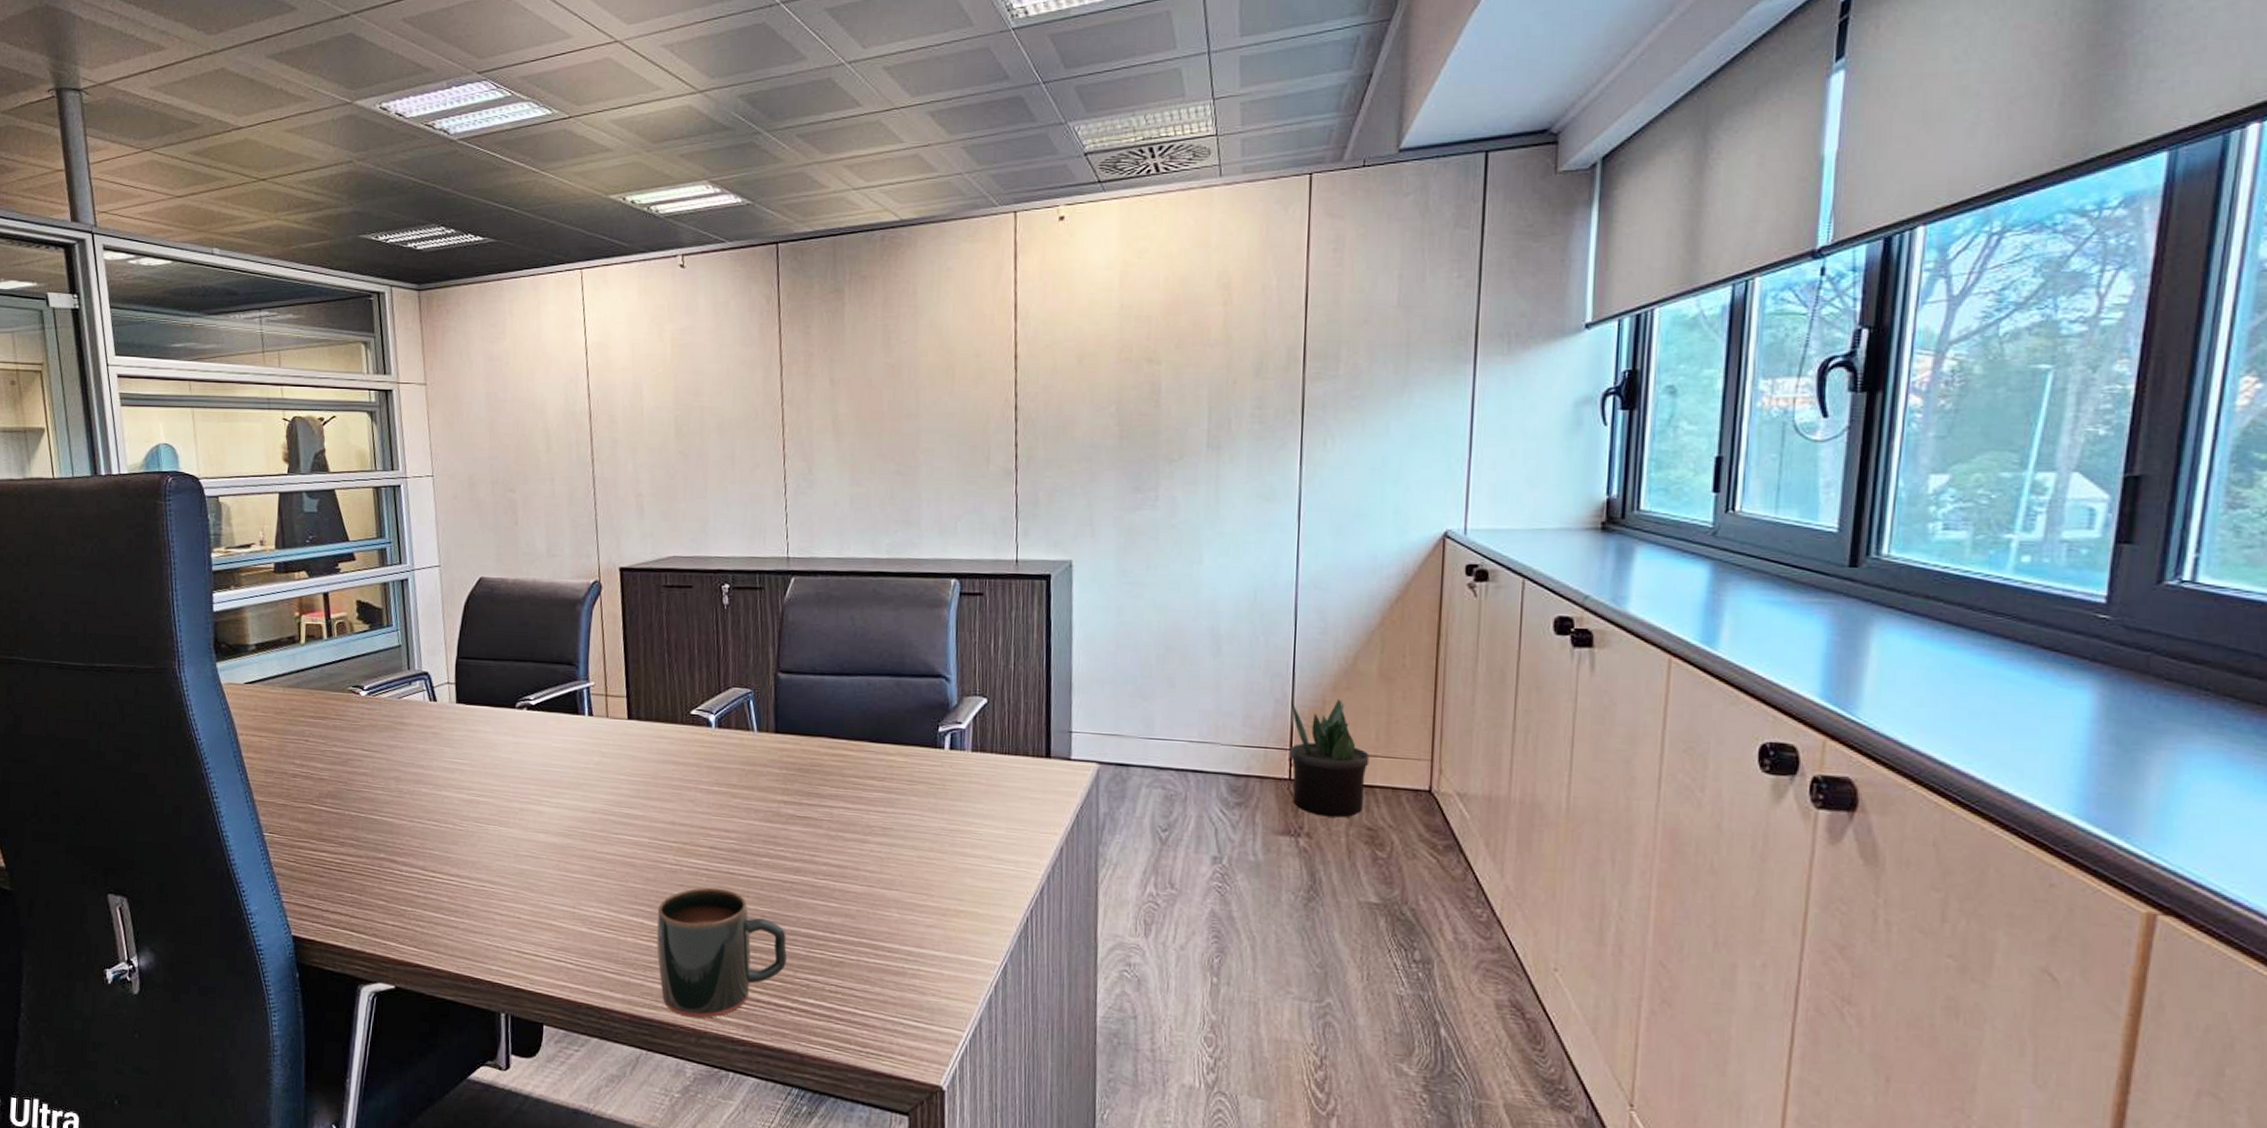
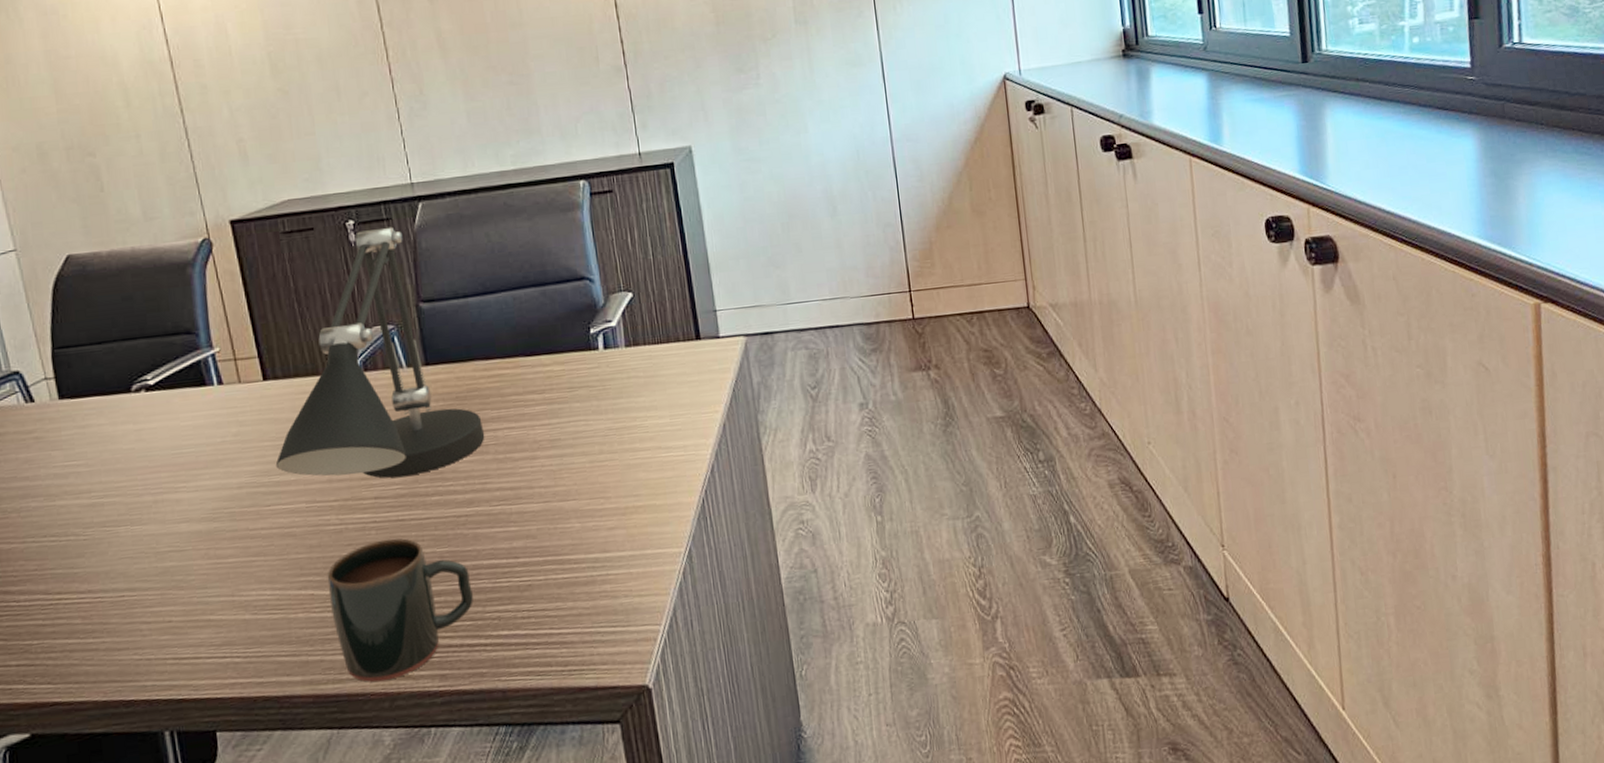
desk lamp: none [627,595,821,834] -> present [275,226,485,478]
planter: present [1290,698,1370,818] -> none [904,237,977,347]

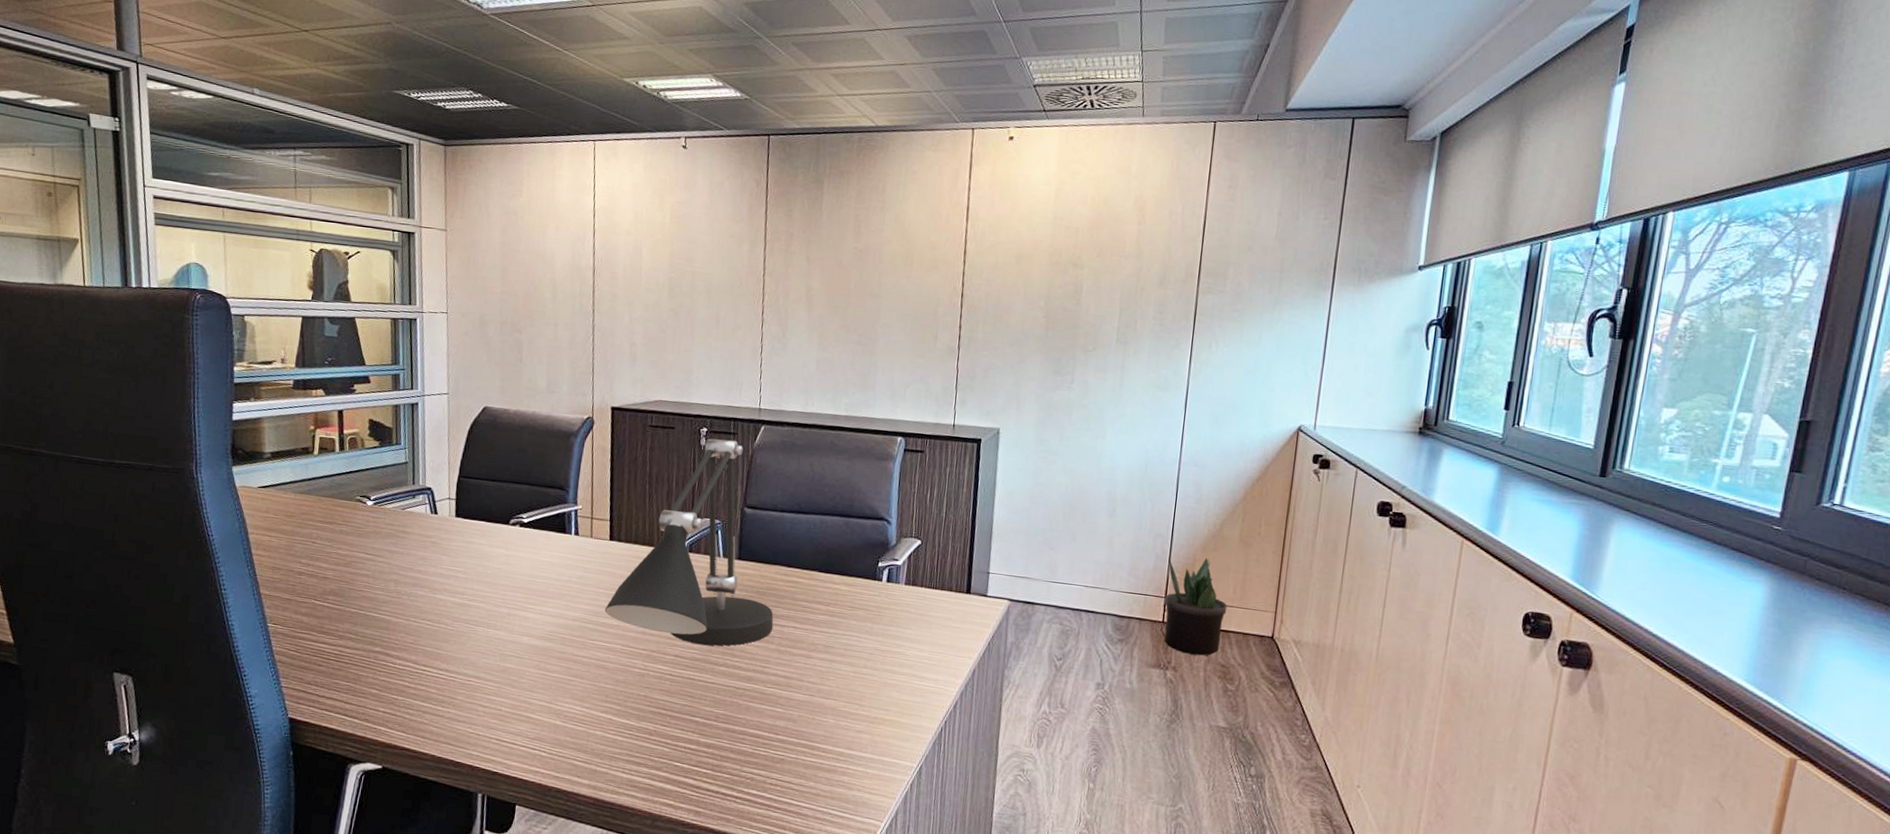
mug: present [327,538,473,682] -> none [622,690,736,804]
planter: none [904,237,977,347] -> present [1164,557,1228,656]

